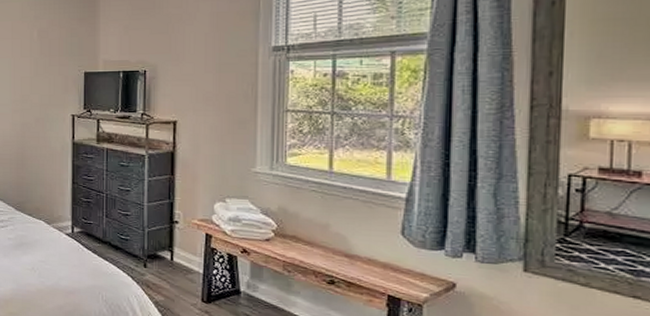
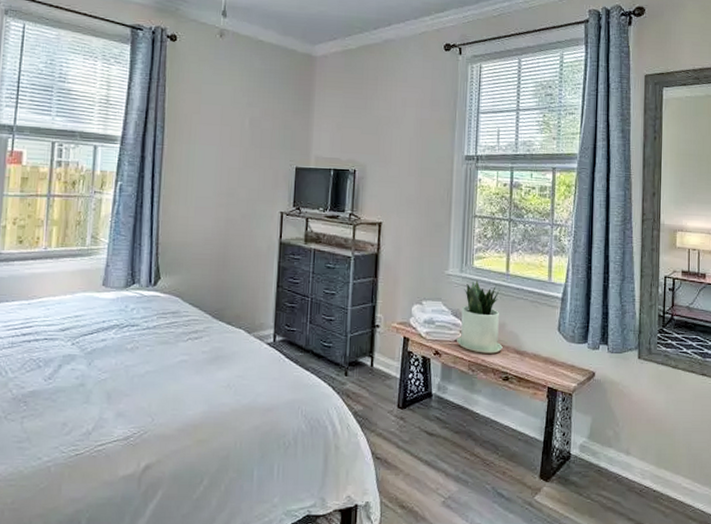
planter: none [267,178,326,256] -> present [456,281,503,354]

